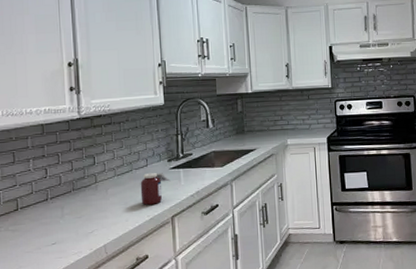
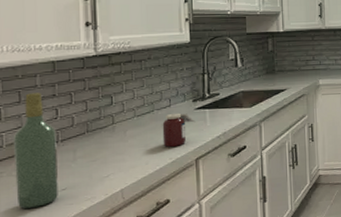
wine bottle: none [9,153,49,261] -> present [13,93,58,209]

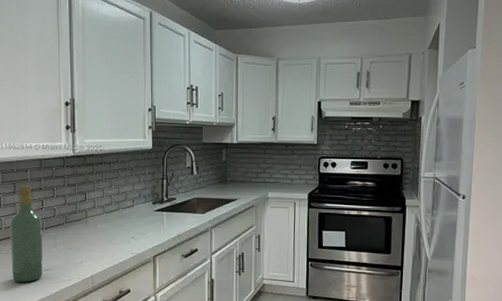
jar: present [162,113,195,147] -> none [126,213,154,243]

